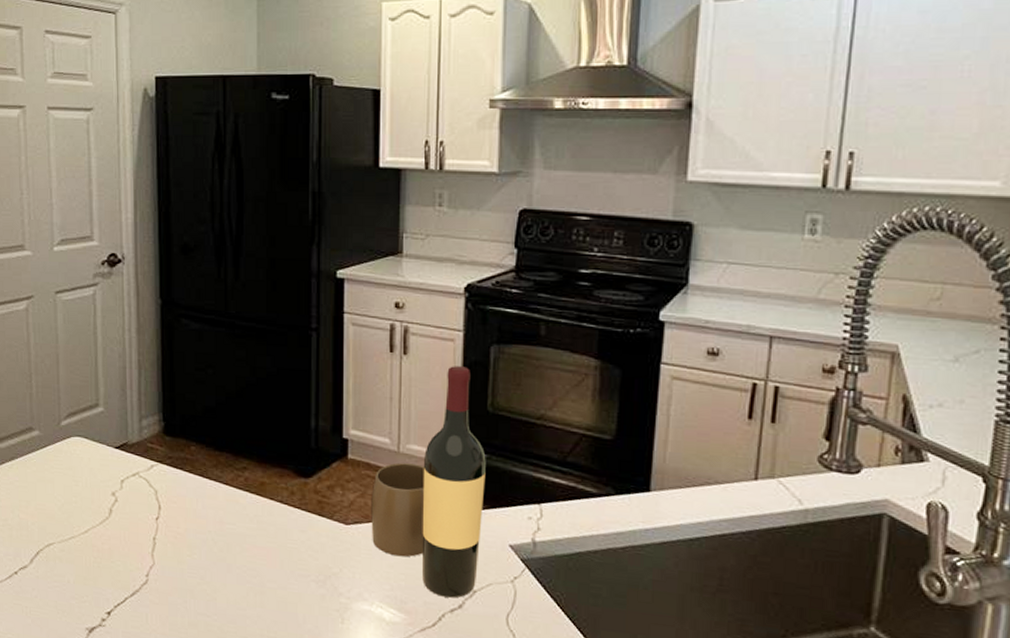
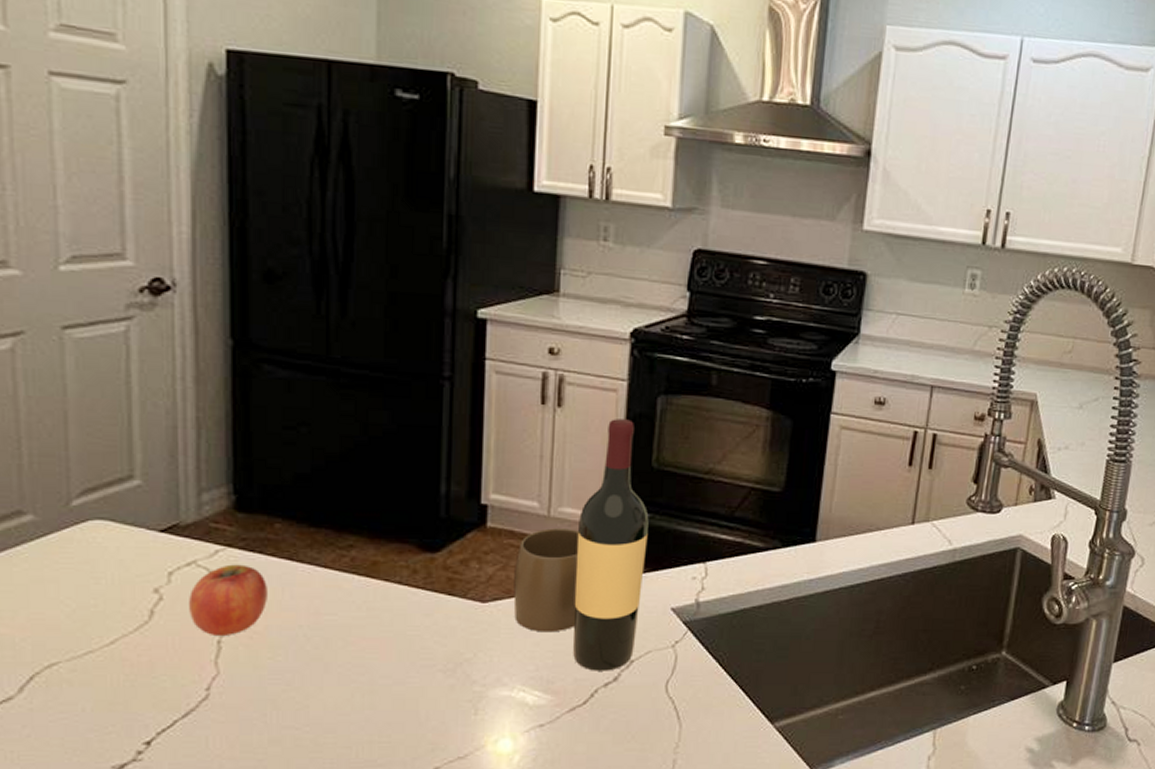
fruit: none [133,477,186,535] -> present [188,564,267,637]

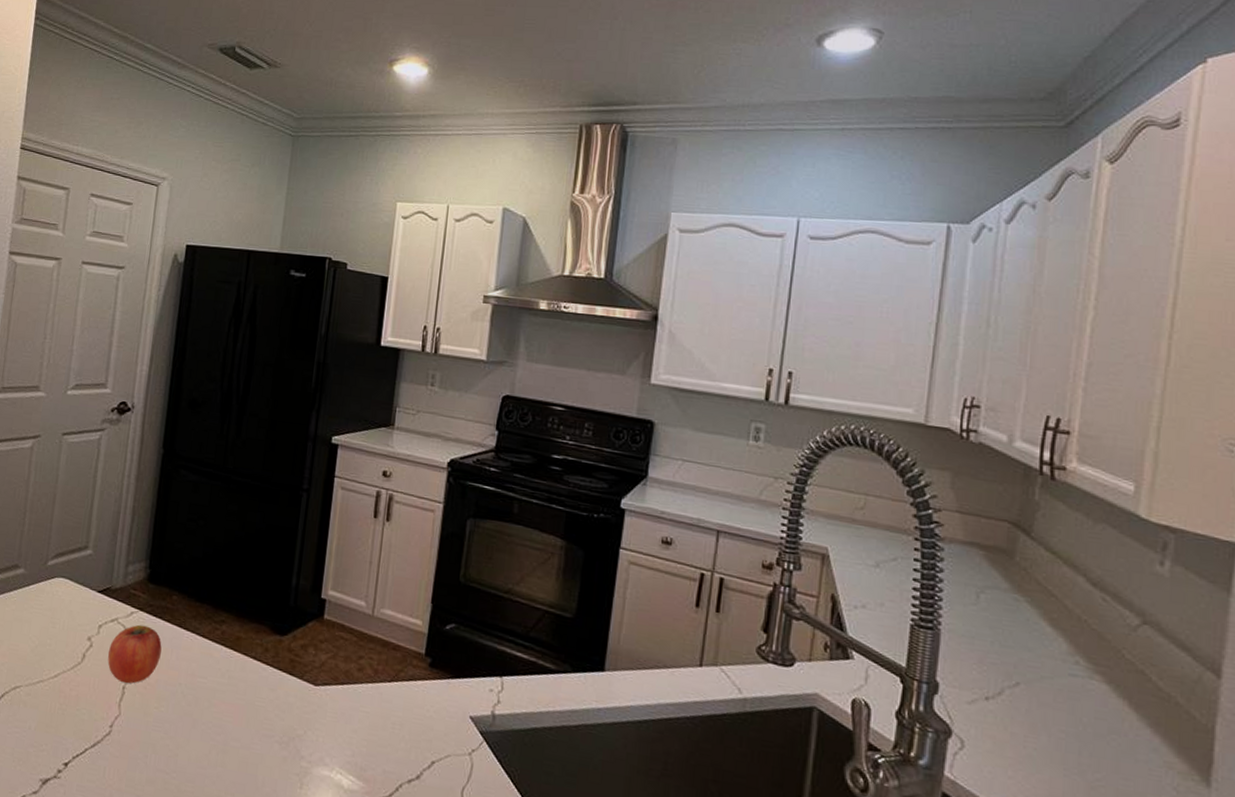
mug: present [513,528,579,633] -> none [339,626,396,723]
wine bottle: present [573,419,649,671] -> none [383,535,455,768]

